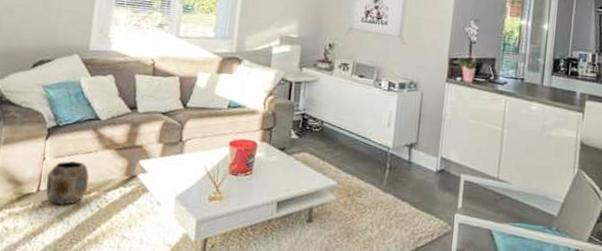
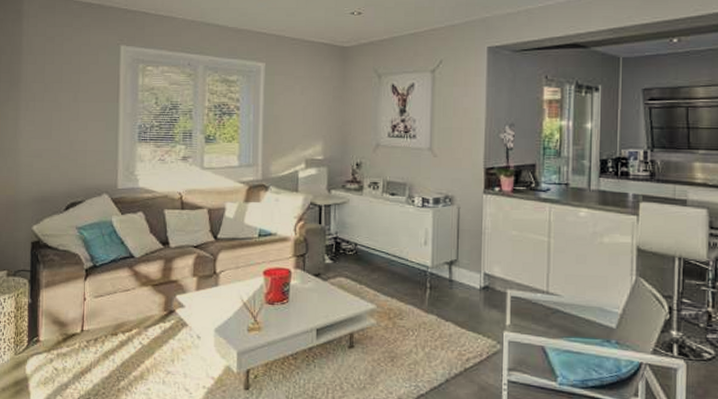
planter: present [46,160,89,205] -> none [89,299,129,343]

